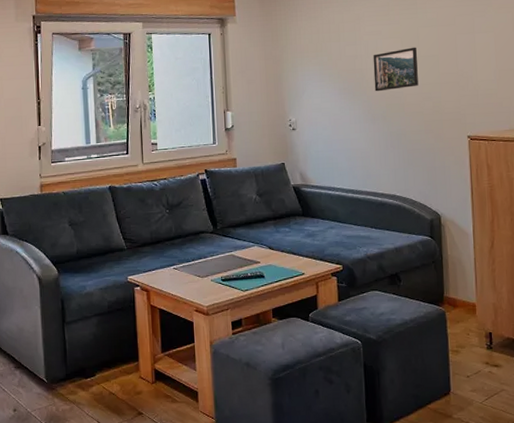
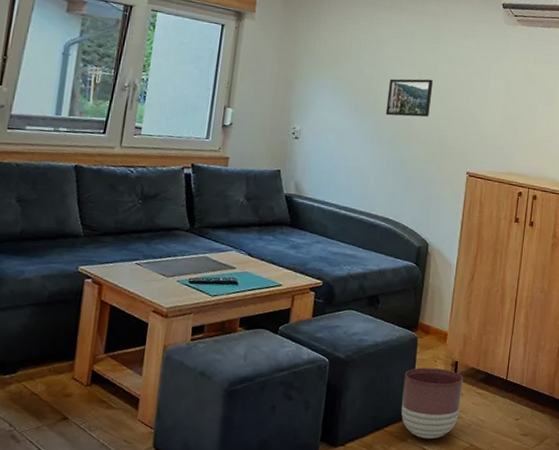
planter: none [438,341,502,415] -> present [401,368,464,439]

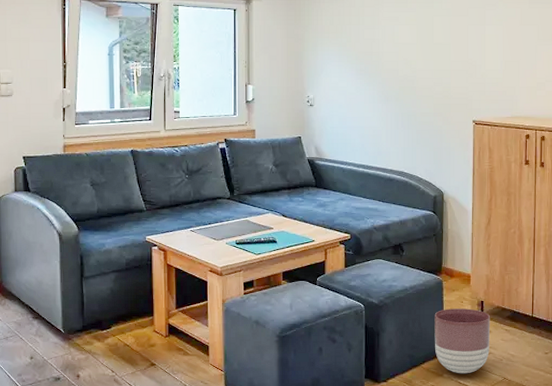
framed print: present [385,78,433,117] -> none [389,34,430,74]

